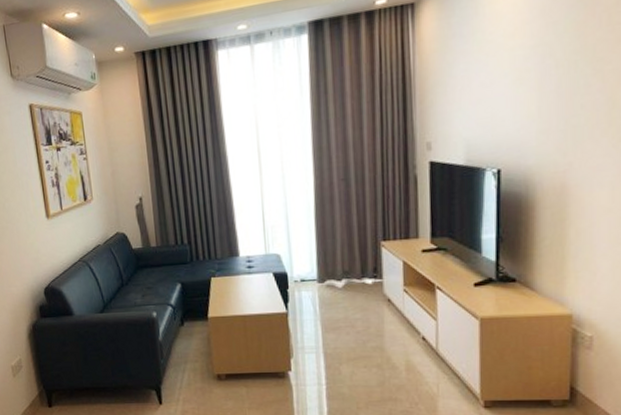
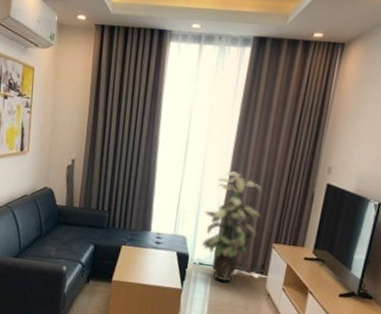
indoor plant: none [294,172,360,295] -> present [202,171,263,282]

